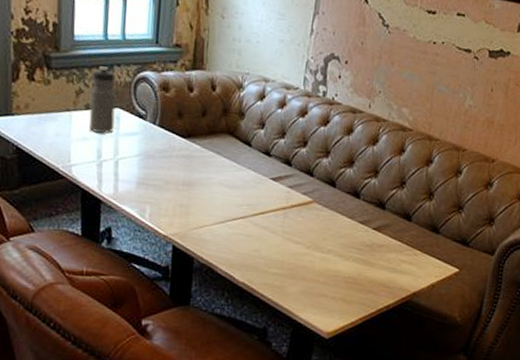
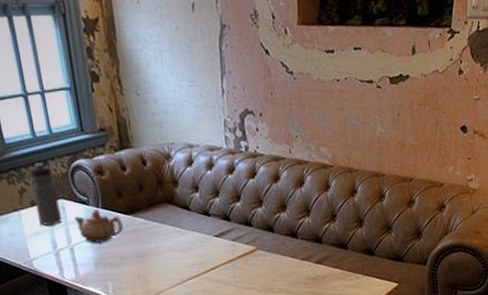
teapot: none [126,126,177,162] -> present [74,209,124,243]

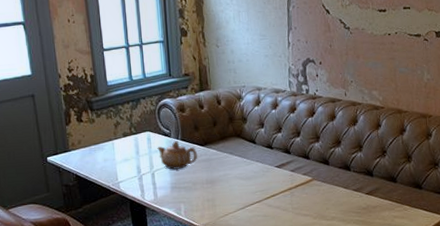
water bottle: present [29,162,62,226] -> none [124,101,147,153]

